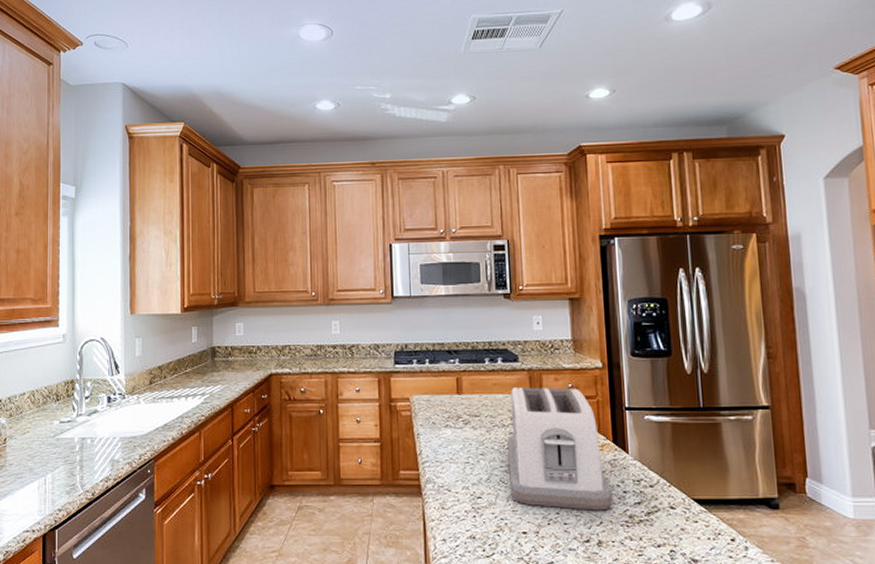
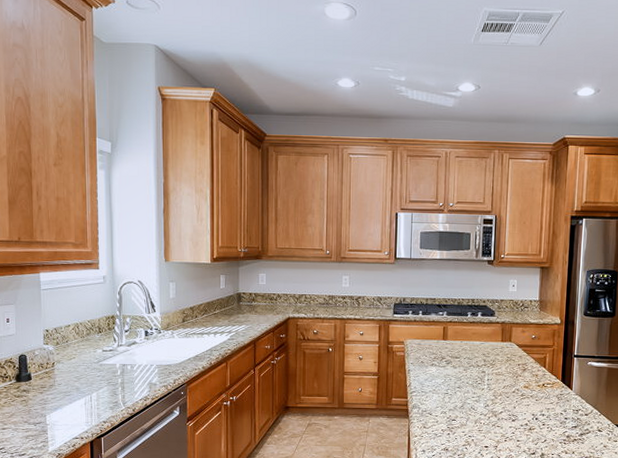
toaster: present [506,386,613,511] -> none [478,336,557,432]

